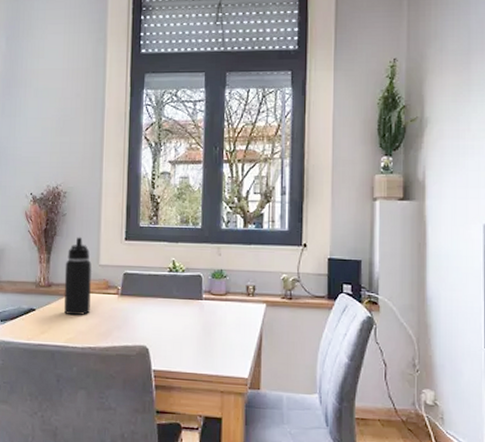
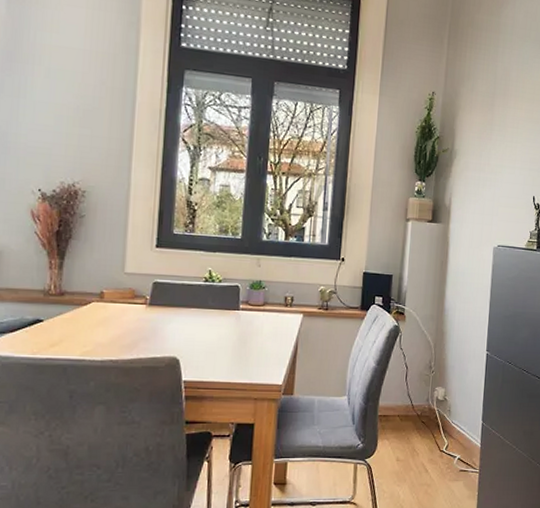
water bottle: present [64,237,92,316] -> none [80,242,115,327]

